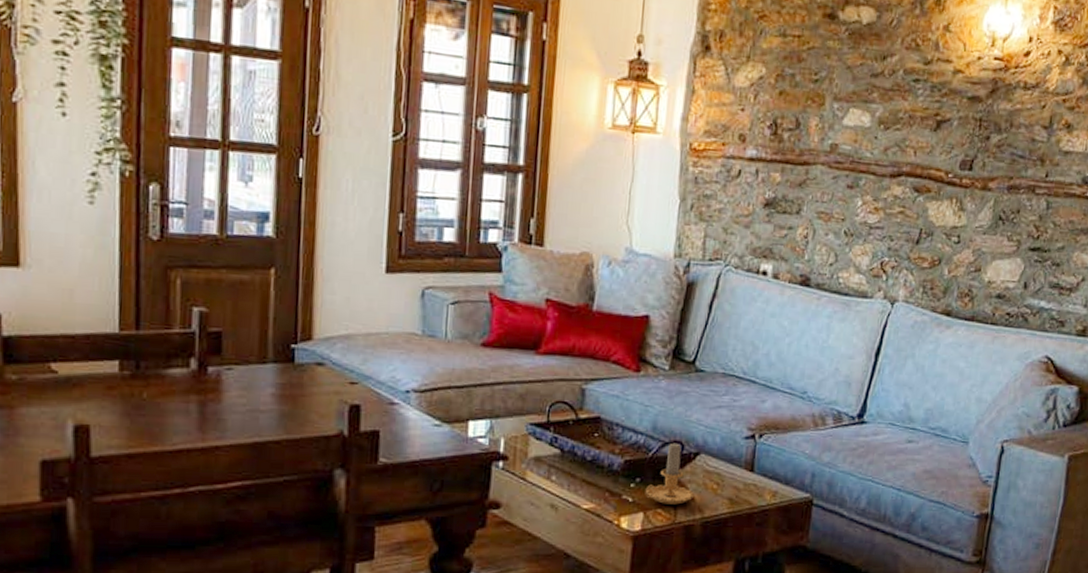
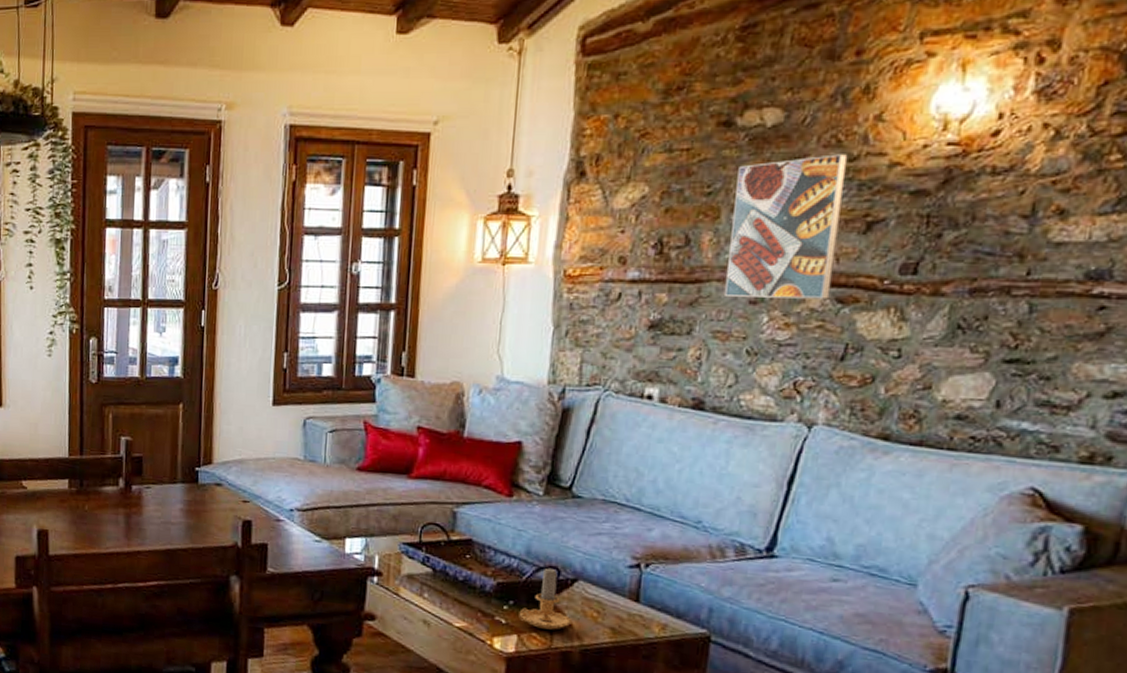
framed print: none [826,56,924,188] -> present [723,154,848,300]

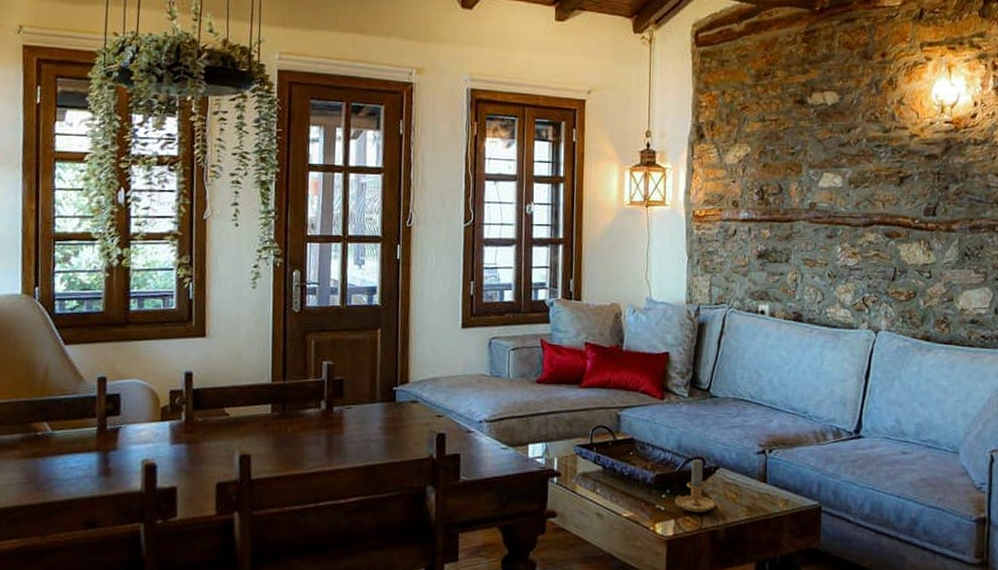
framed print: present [723,154,848,300] -> none [809,127,883,235]

